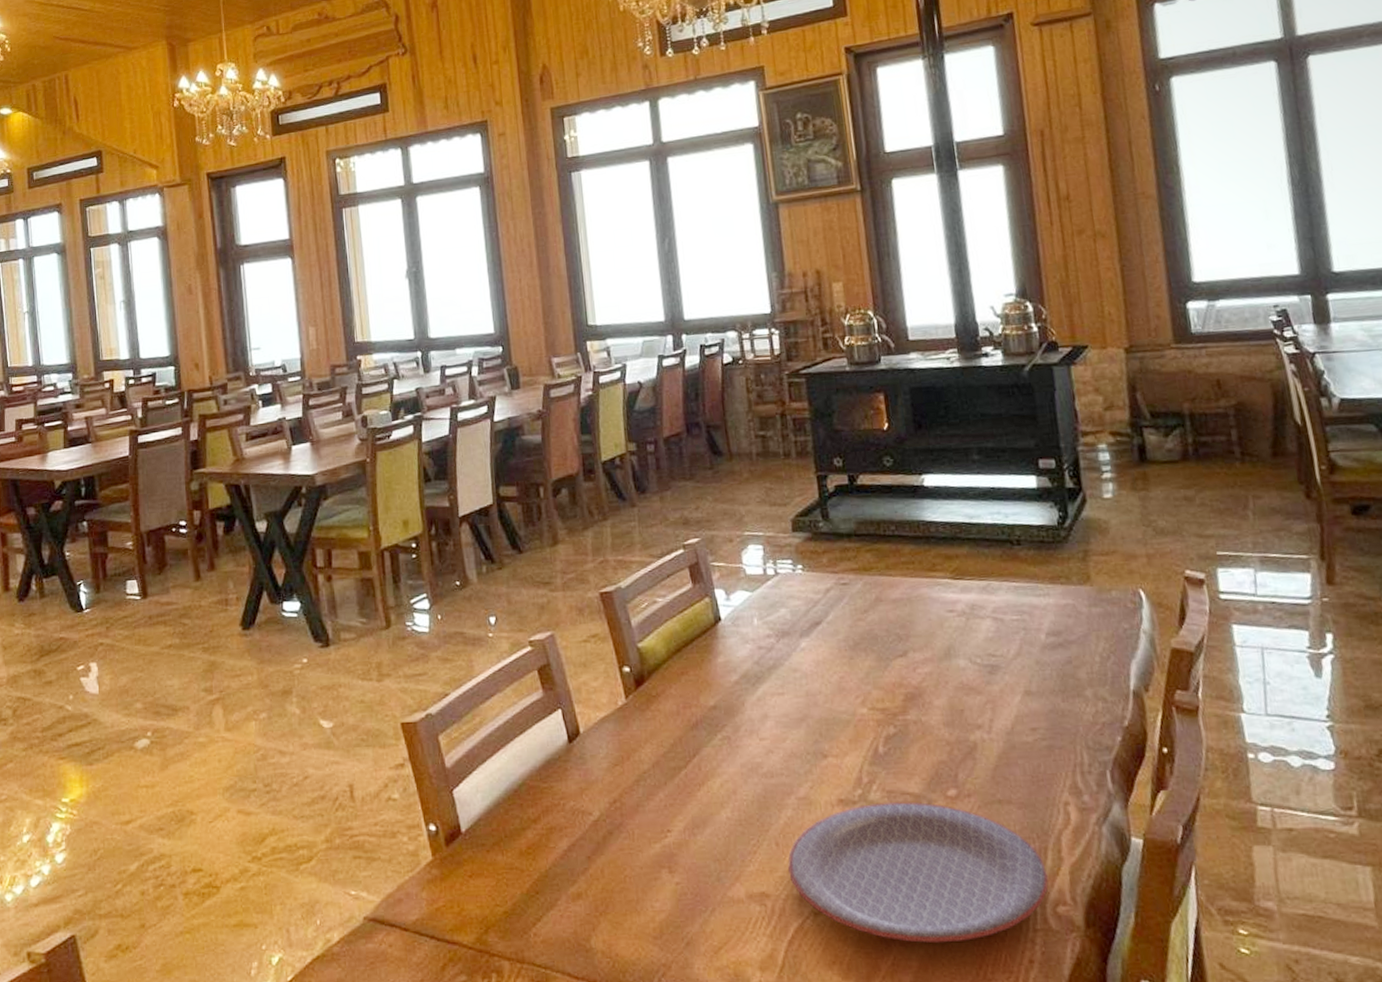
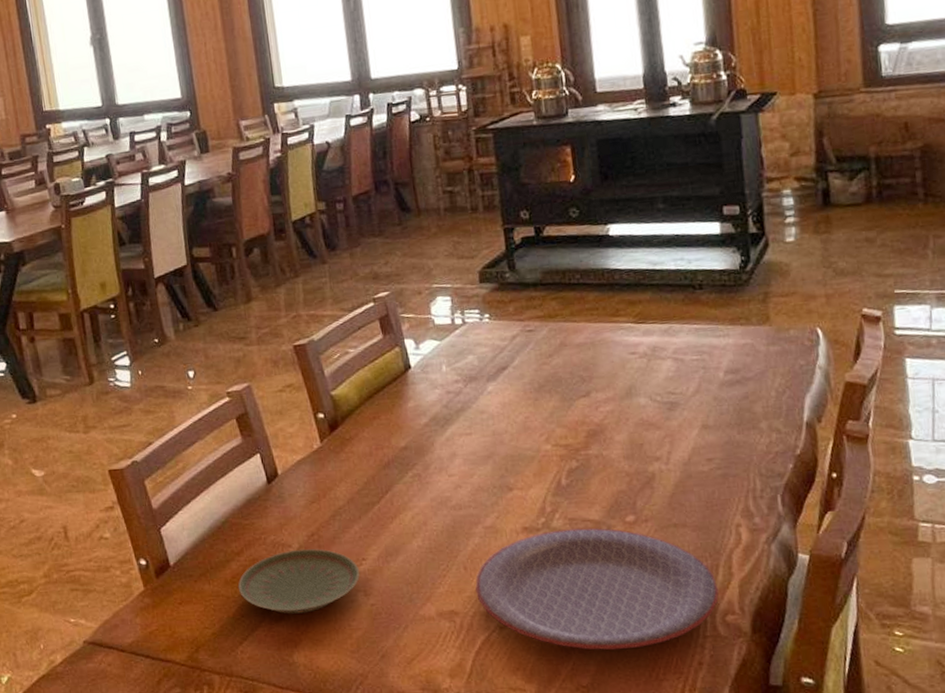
plate: none [533,817,665,892] -> present [238,549,360,614]

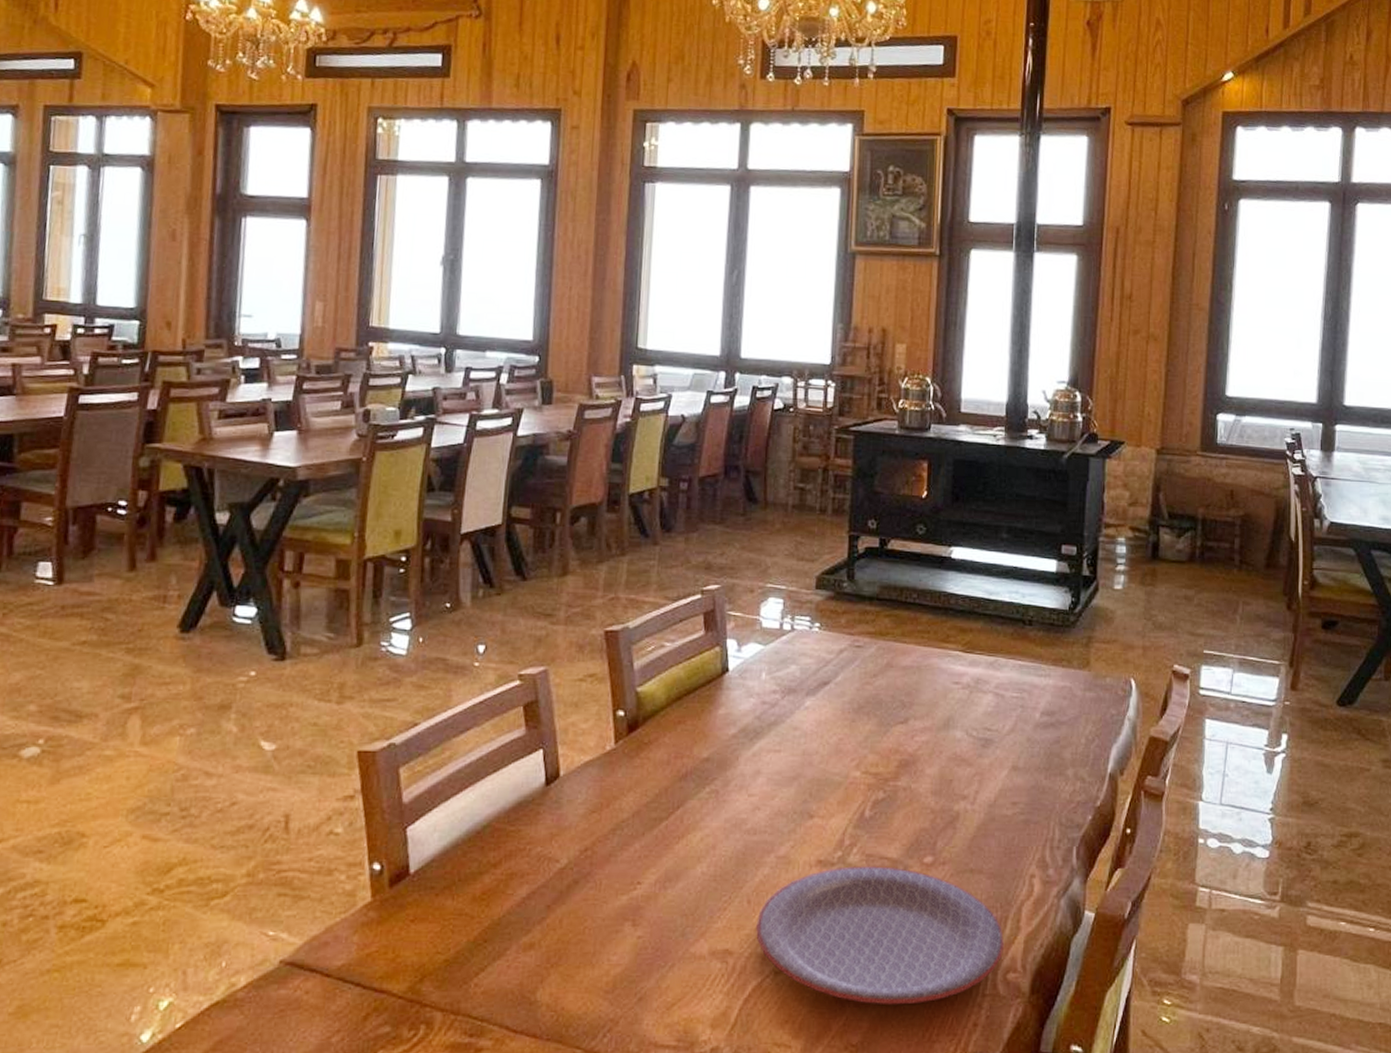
plate: present [238,549,360,614] -> none [486,865,632,942]

